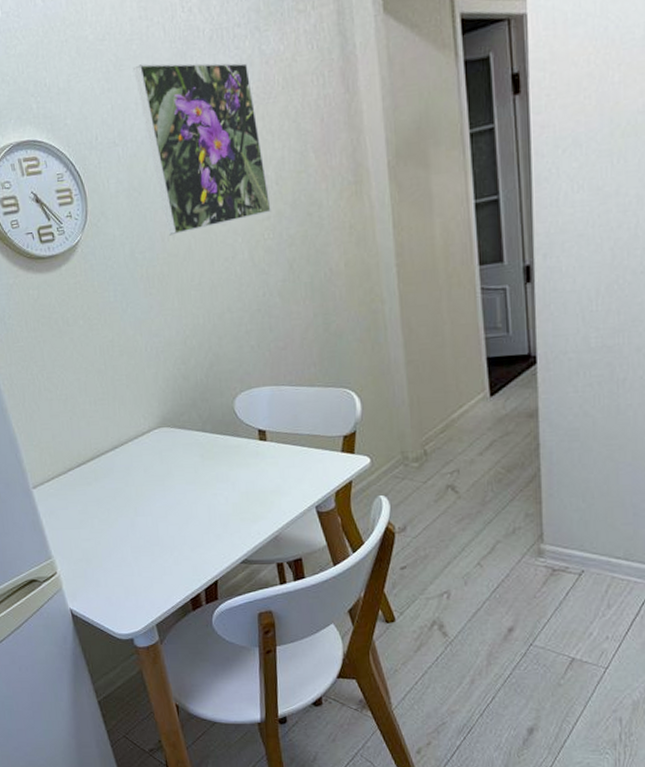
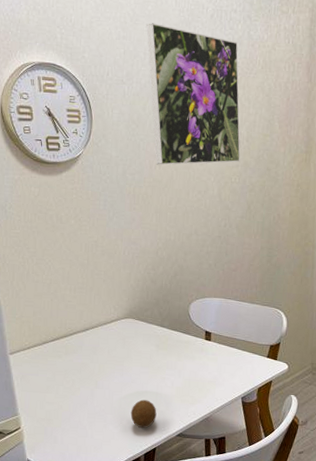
fruit: none [181,523,213,559] -> present [130,399,157,429]

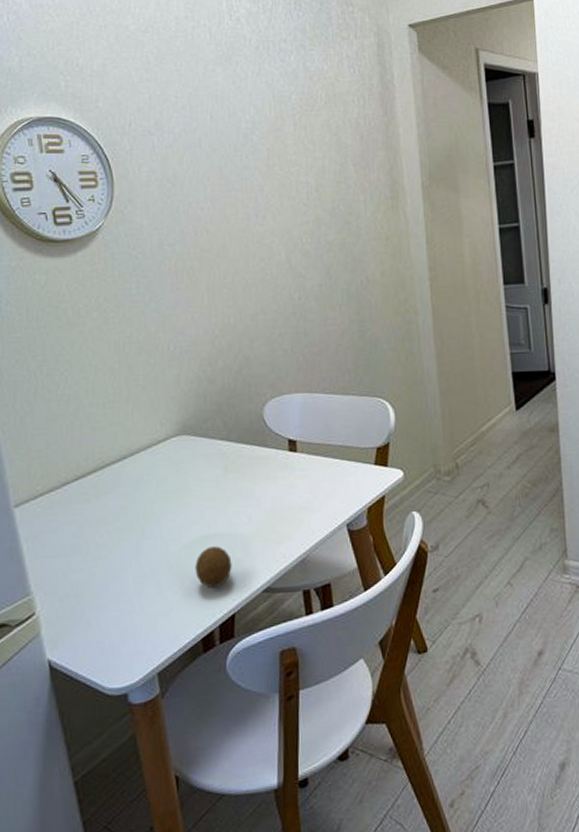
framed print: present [146,23,240,165] -> none [176,61,310,231]

